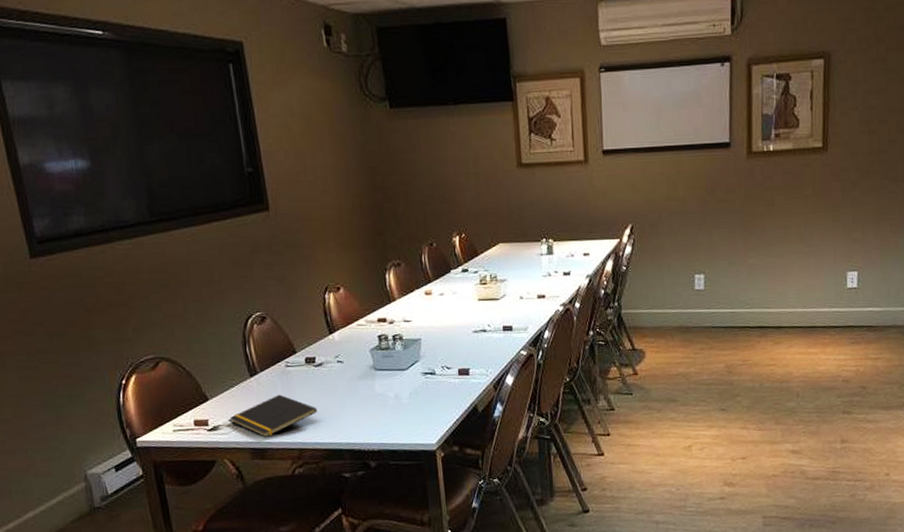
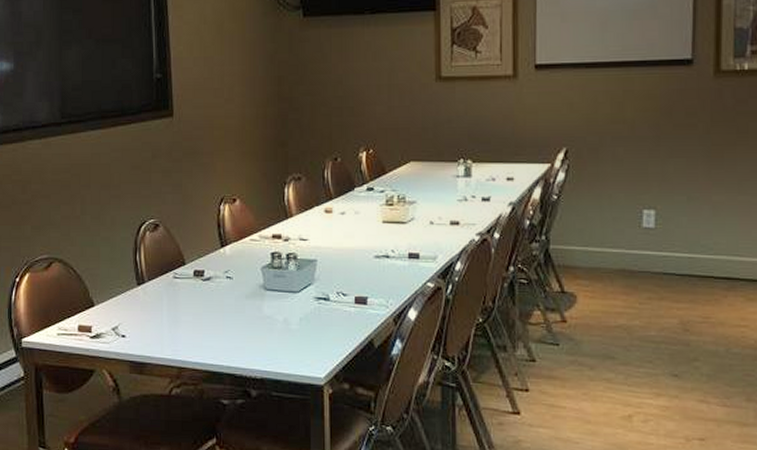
notepad: present [230,394,318,438] -> none [113,306,201,352]

